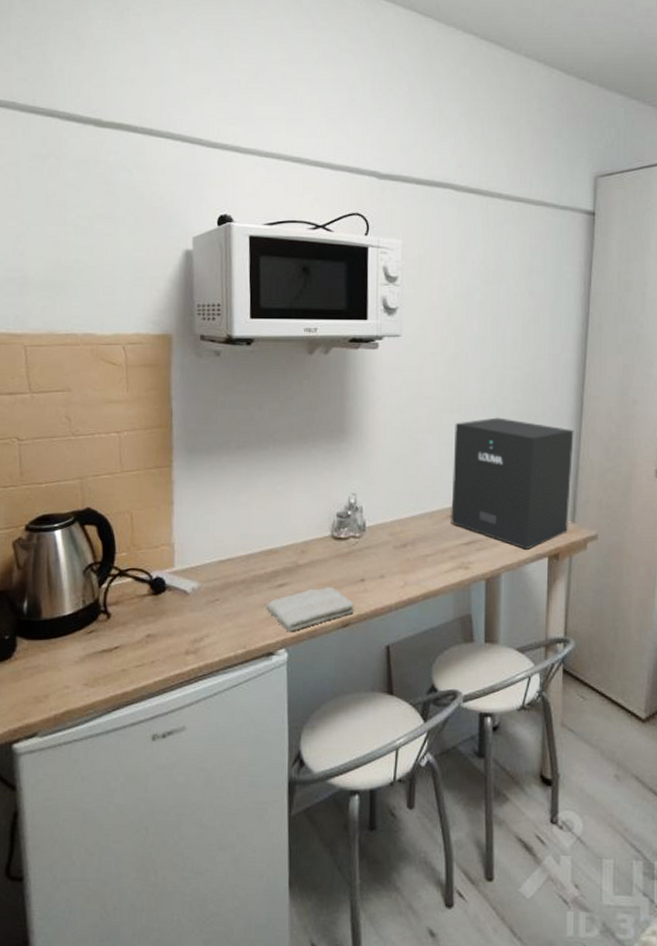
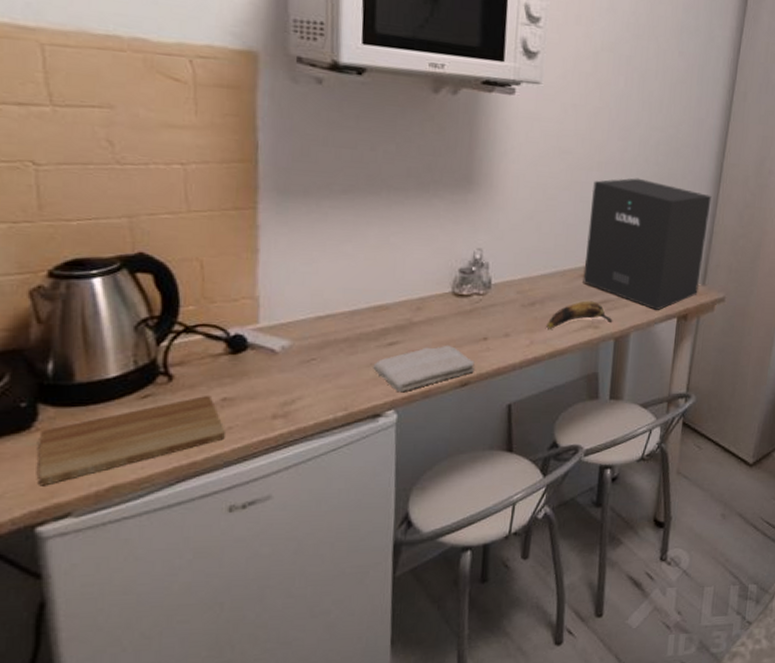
cutting board: none [15,631,149,708] -> present [38,395,225,486]
banana: none [418,541,483,570] -> present [546,300,613,329]

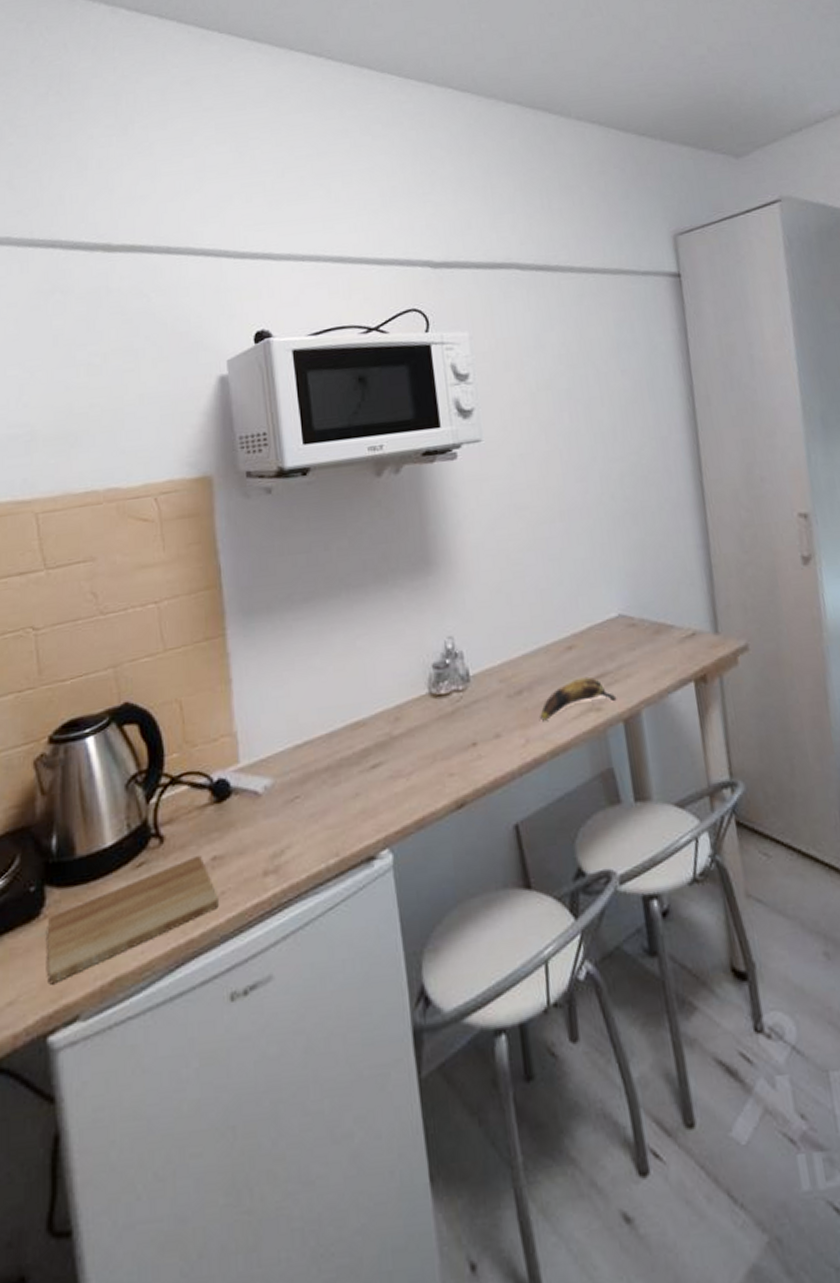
washcloth: present [373,345,475,393] -> none [359,758,469,826]
speaker: present [583,178,712,310] -> none [559,519,712,676]

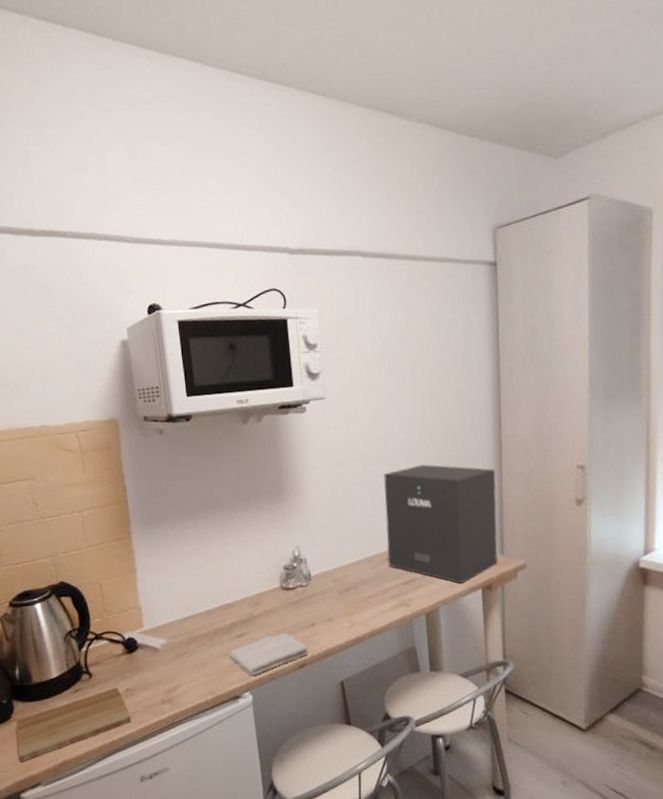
washcloth: none [359,758,469,826] -> present [228,632,308,677]
banana: present [540,676,617,721] -> none [363,581,421,611]
speaker: none [559,519,712,676] -> present [383,464,498,583]

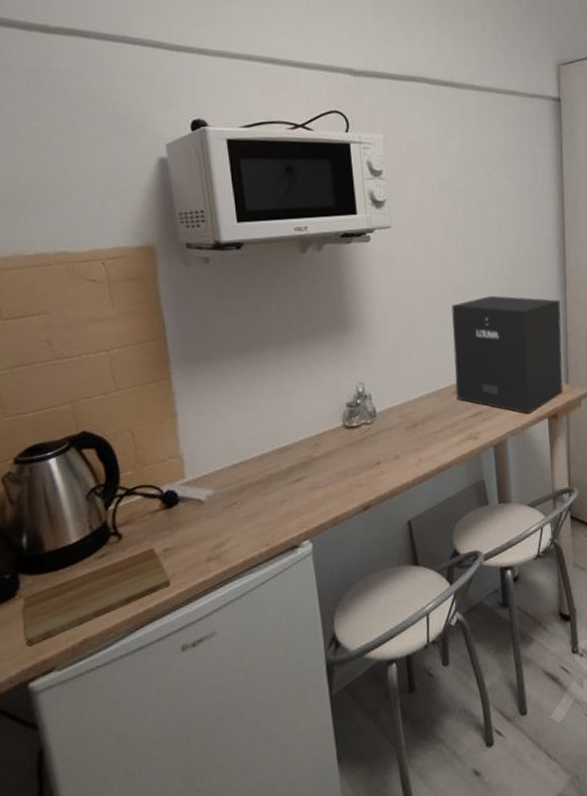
washcloth: present [228,632,308,677] -> none [285,473,373,523]

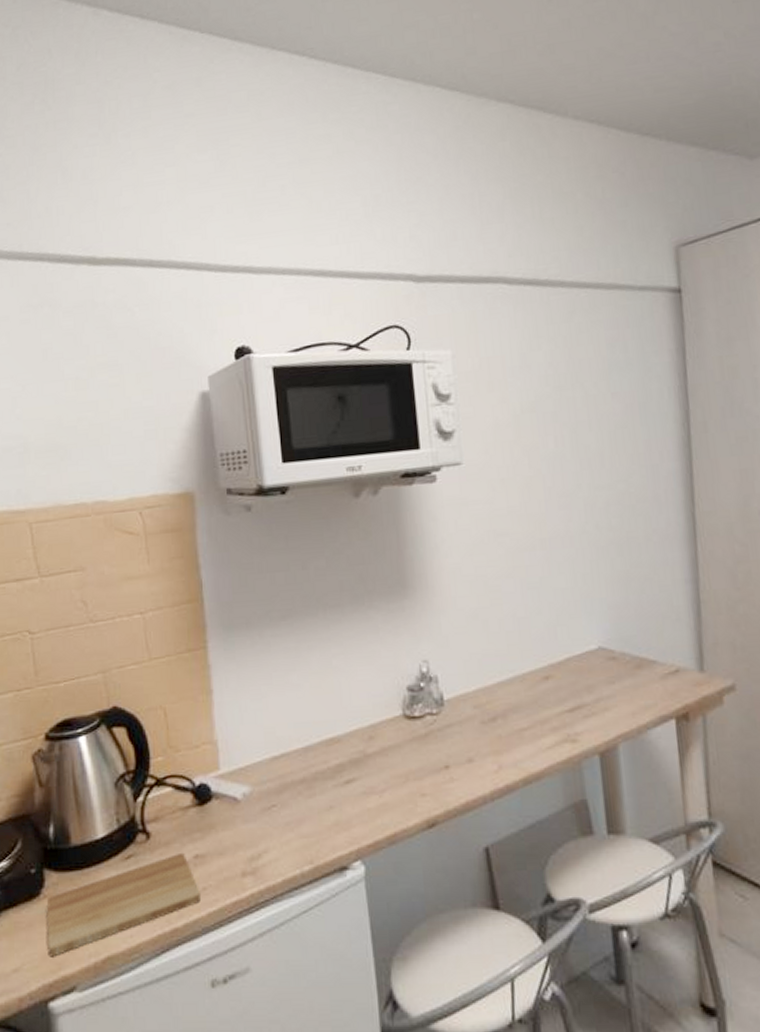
speaker: present [451,295,563,414] -> none [539,549,696,711]

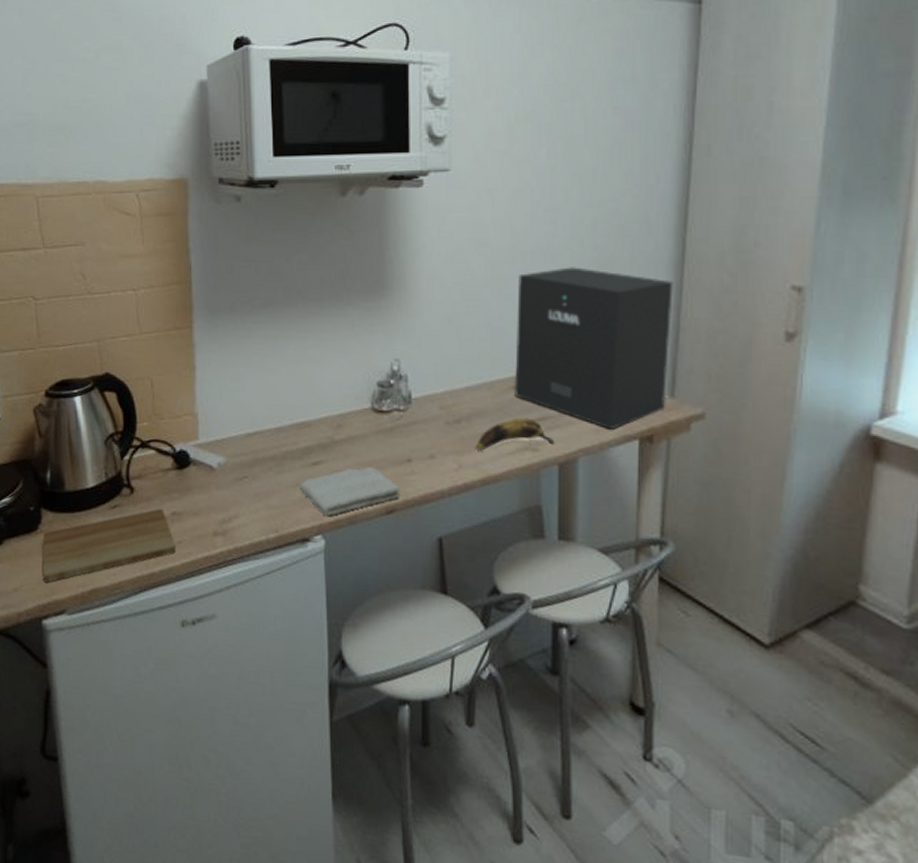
washcloth: none [333,778,440,839] -> present [299,466,399,517]
banana: none [514,707,593,749] -> present [476,417,555,451]
speaker: none [539,549,696,711] -> present [514,267,673,429]

